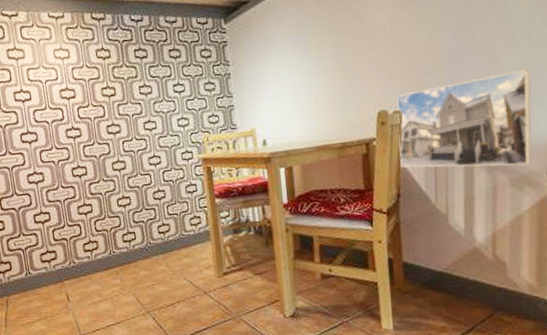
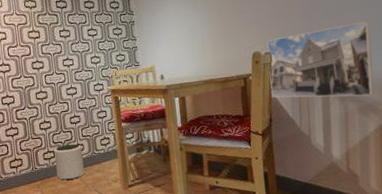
plant pot: none [135,223,172,266] -> present [54,143,85,180]

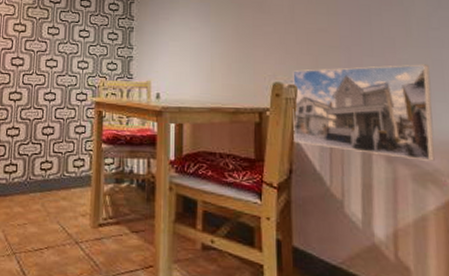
plant pot: present [54,143,85,180] -> none [15,159,51,203]

